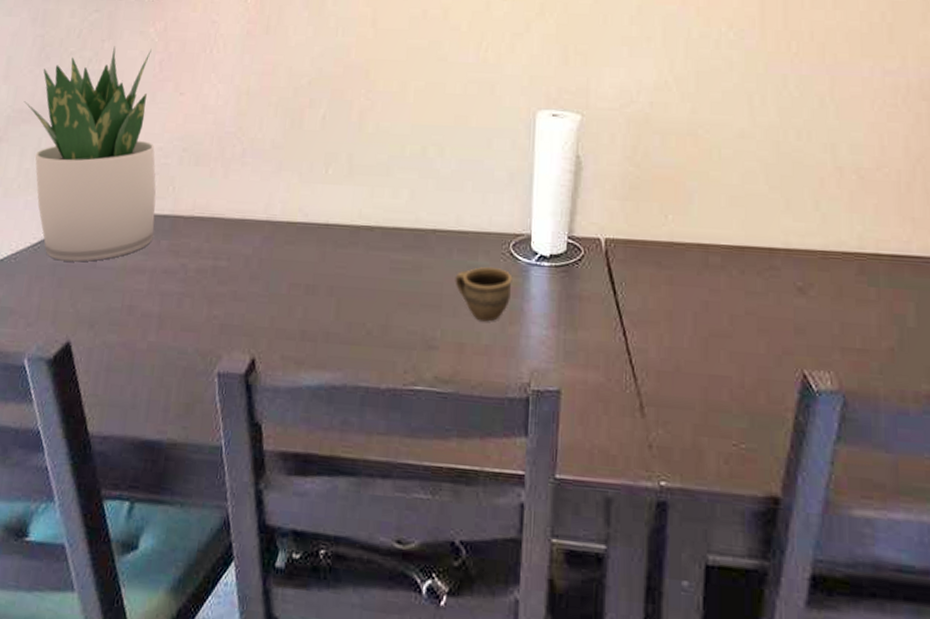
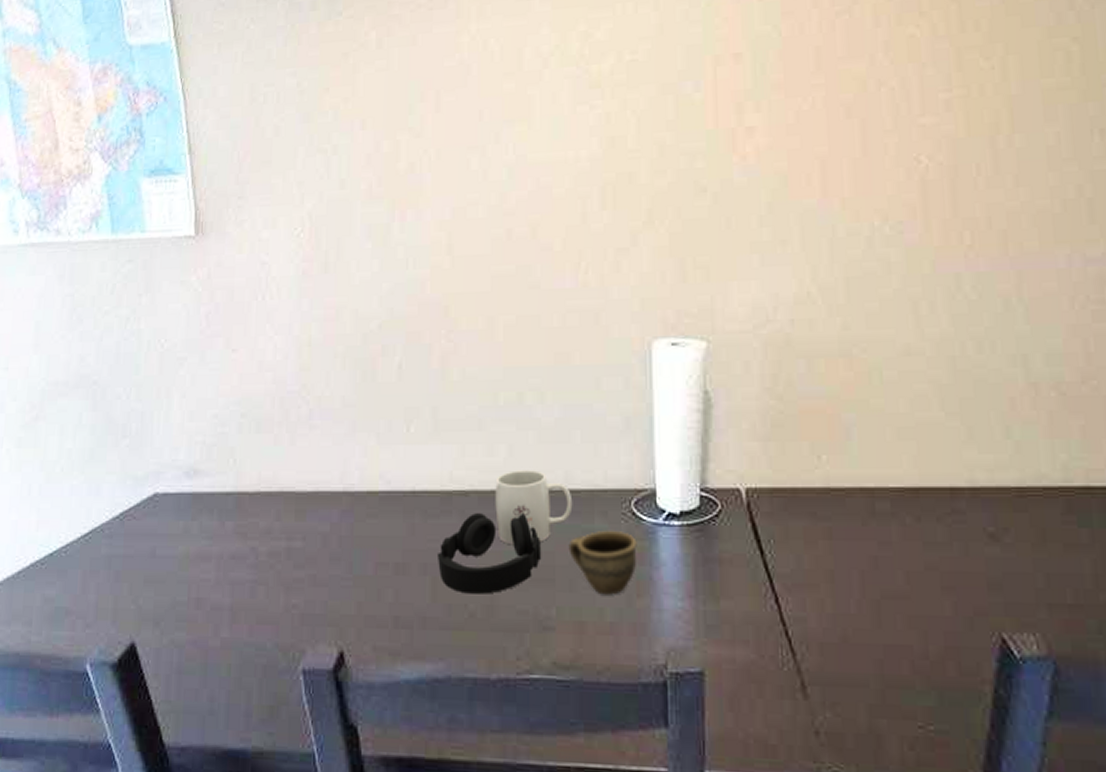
planter: present [23,46,157,262] -> none [58,300,217,552]
headphones: none [342,246,433,316] -> present [436,513,542,594]
mug: none [395,211,462,275] -> present [495,470,573,546]

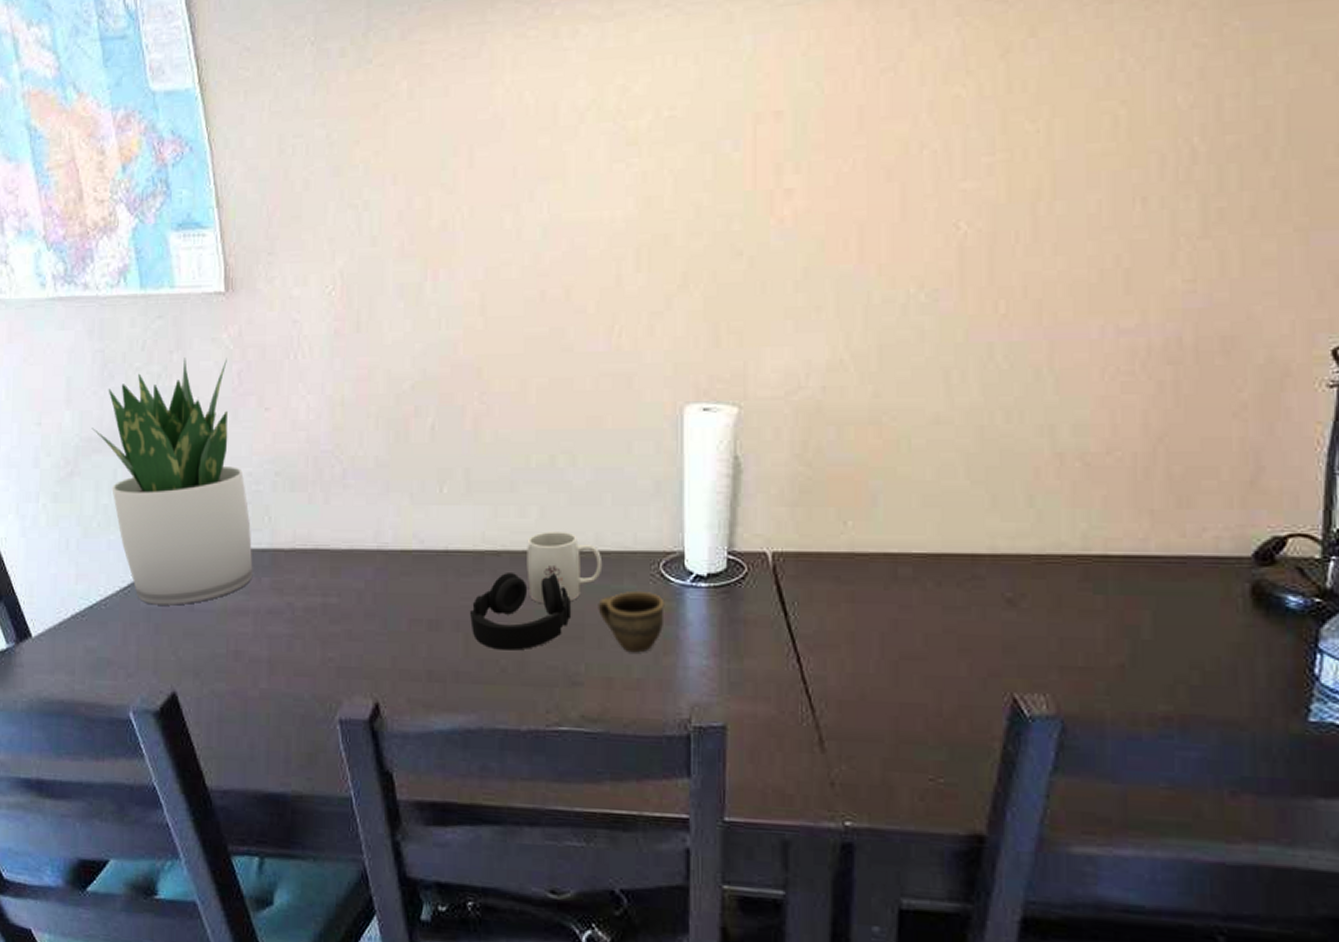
planter: none [58,300,217,552] -> present [91,357,253,606]

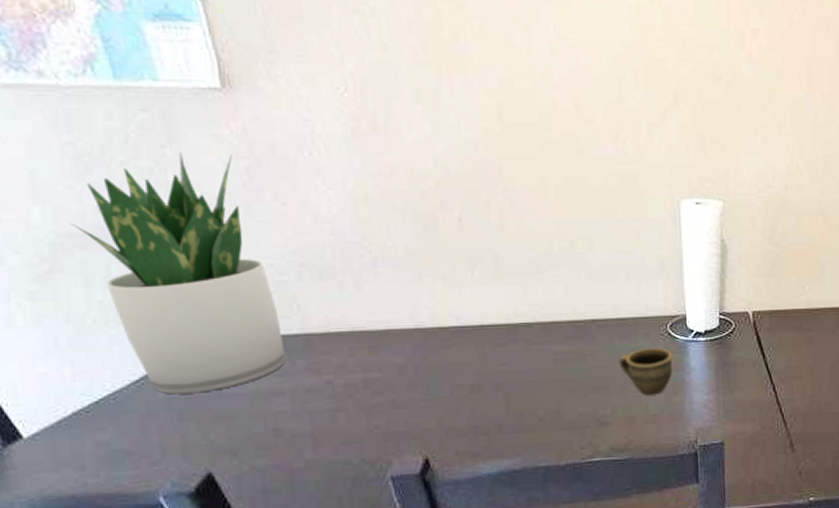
headphones: present [469,573,572,651] -> none [507,339,598,404]
mug: present [526,532,603,604] -> none [555,304,621,364]

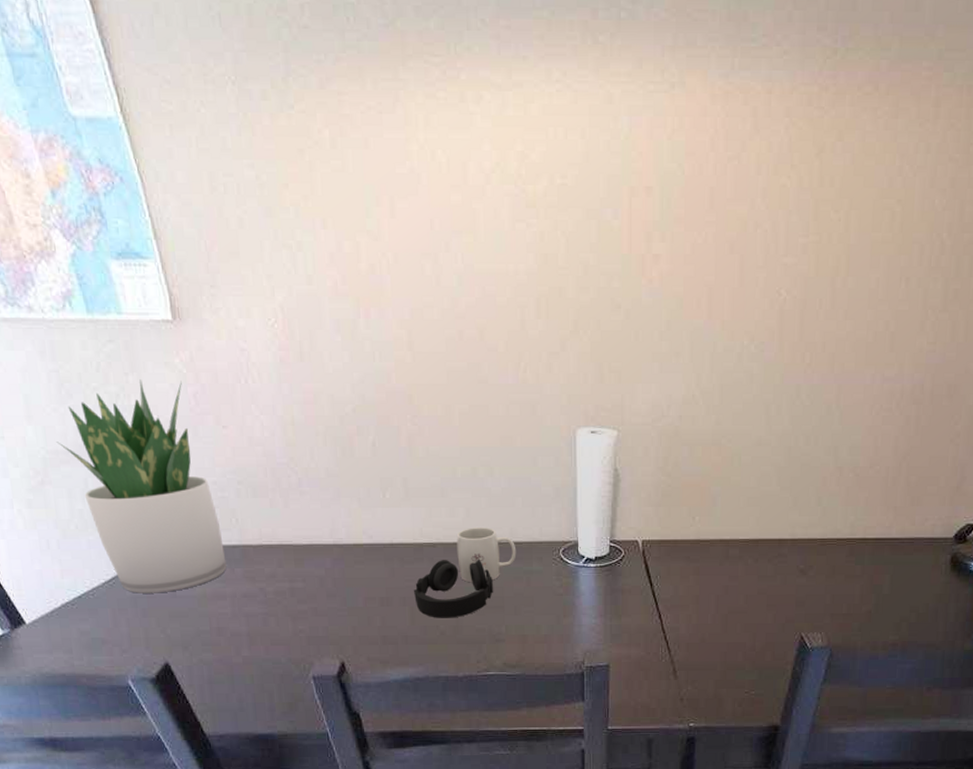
headphones: none [507,339,598,404] -> present [413,560,494,618]
mug: none [555,304,621,364] -> present [456,528,517,583]
cup: present [619,348,673,395] -> none [514,572,564,616]

